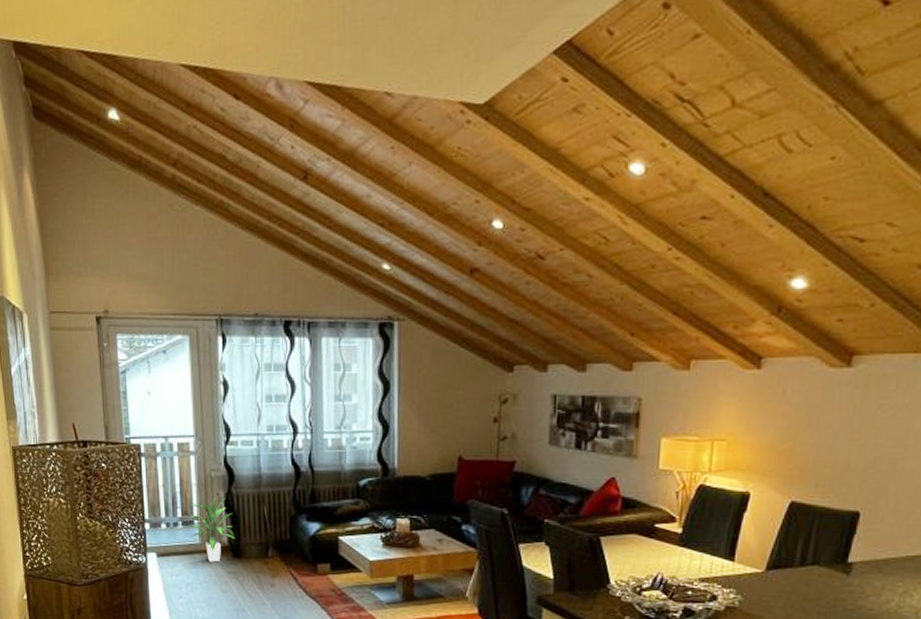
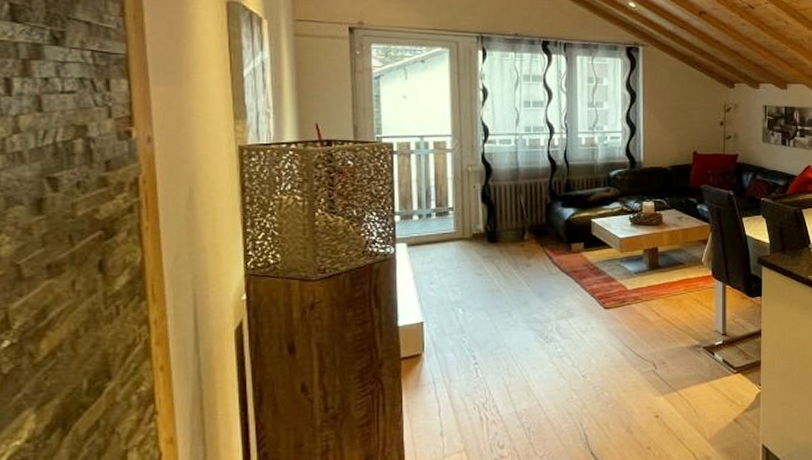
indoor plant: present [188,496,234,562] -> none [442,189,490,249]

